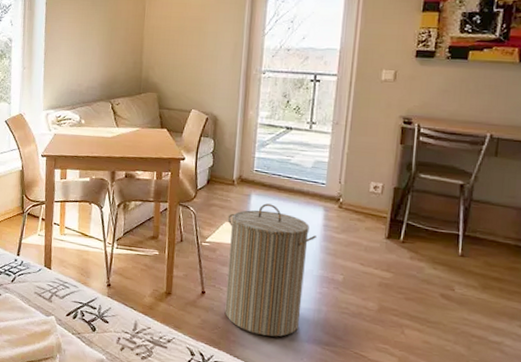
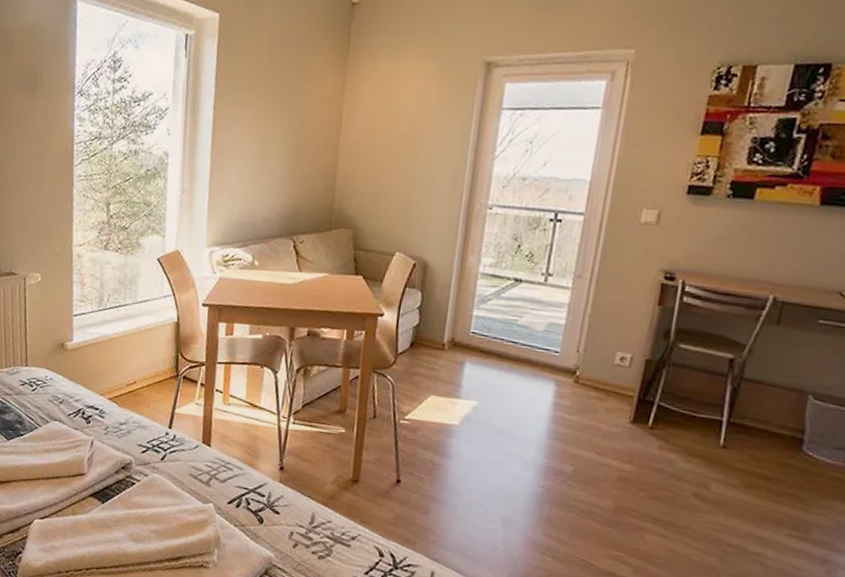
laundry hamper: present [225,203,316,337] -> none [424,374,544,538]

